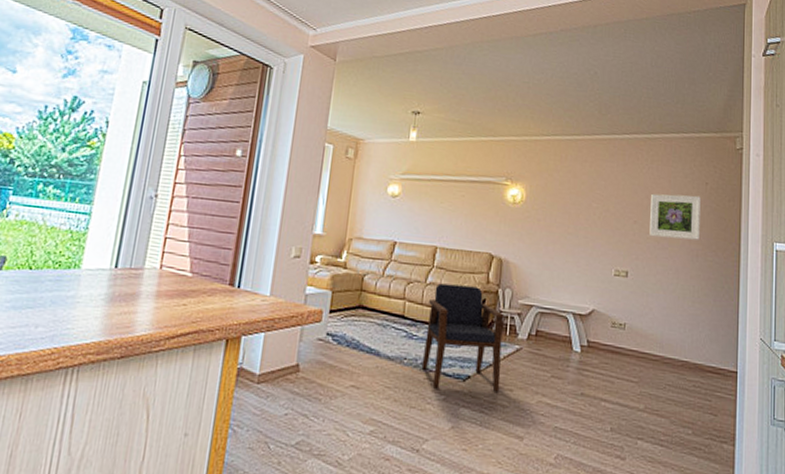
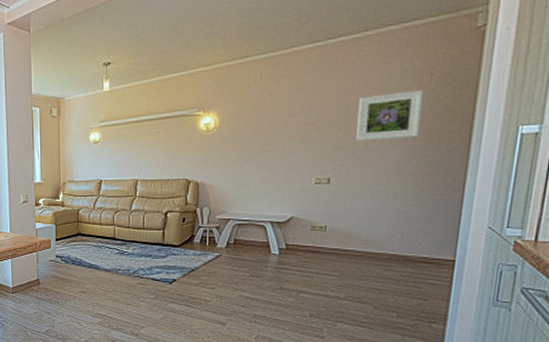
armchair: present [421,283,506,392] -> none [133,209,204,290]

